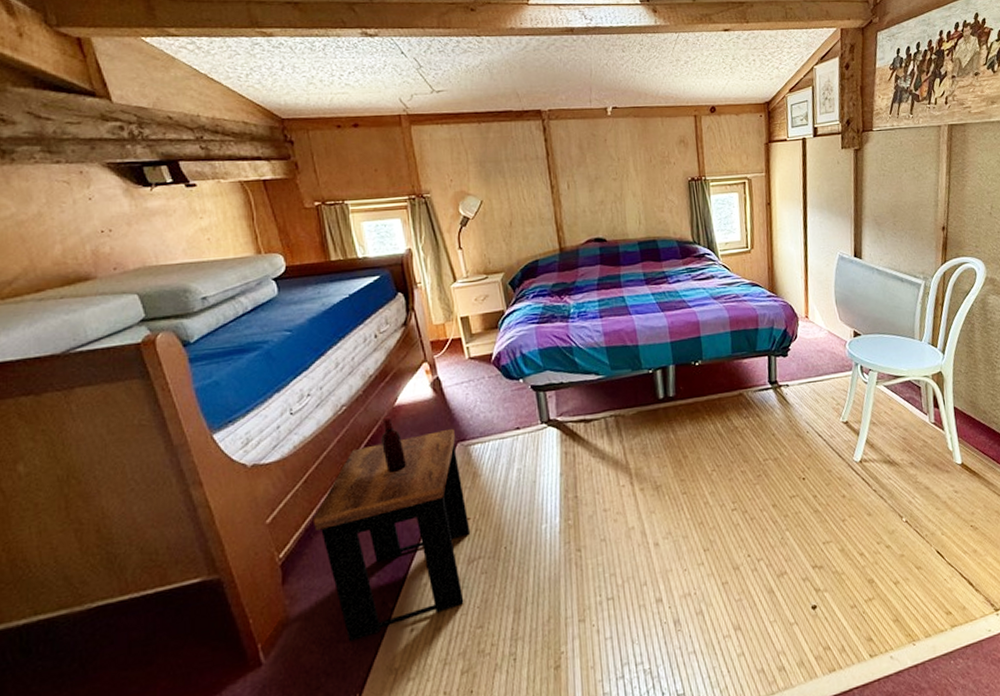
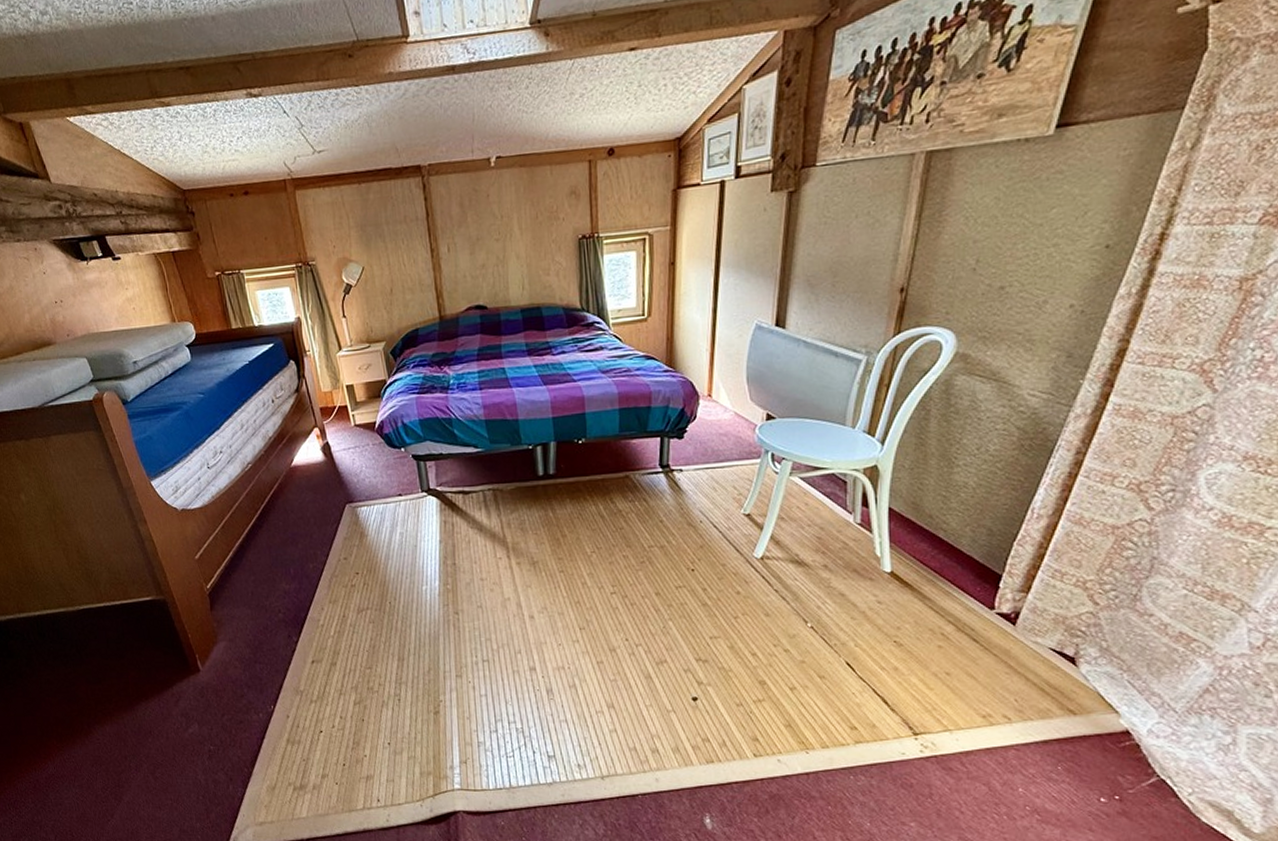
side table: present [312,415,471,642] -> none [230,474,360,663]

